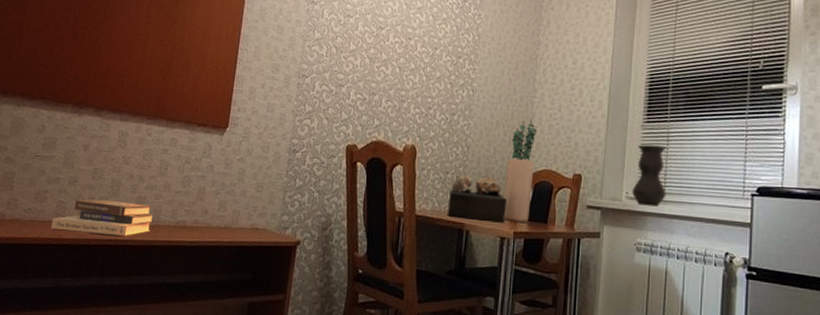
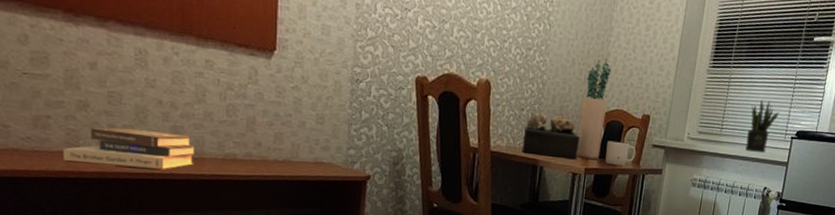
mug: none [535,202,569,230] -> present [605,140,637,167]
vase: present [632,145,667,207] -> none [693,88,727,147]
potted plant: none [696,154,732,214] -> present [745,100,780,154]

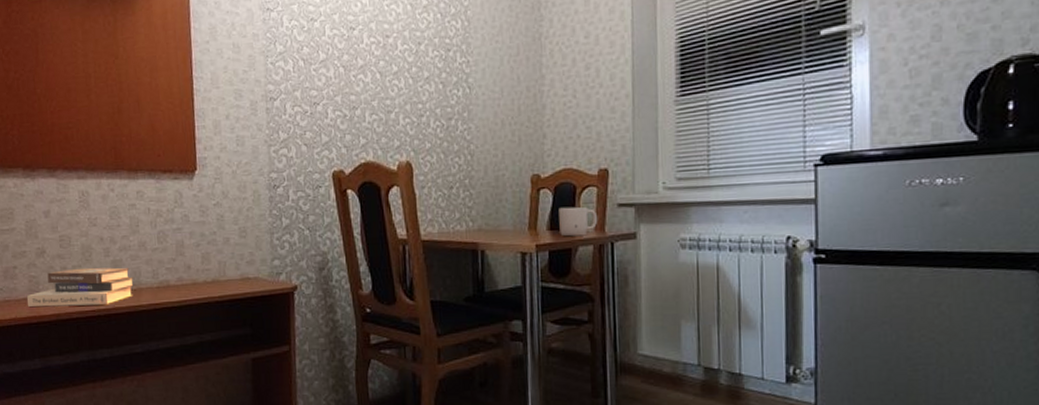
decorative box: present [521,110,581,160] -> none [456,184,525,238]
vase: present [576,58,611,160] -> none [518,111,552,234]
potted plant: present [745,100,780,154] -> none [744,123,789,193]

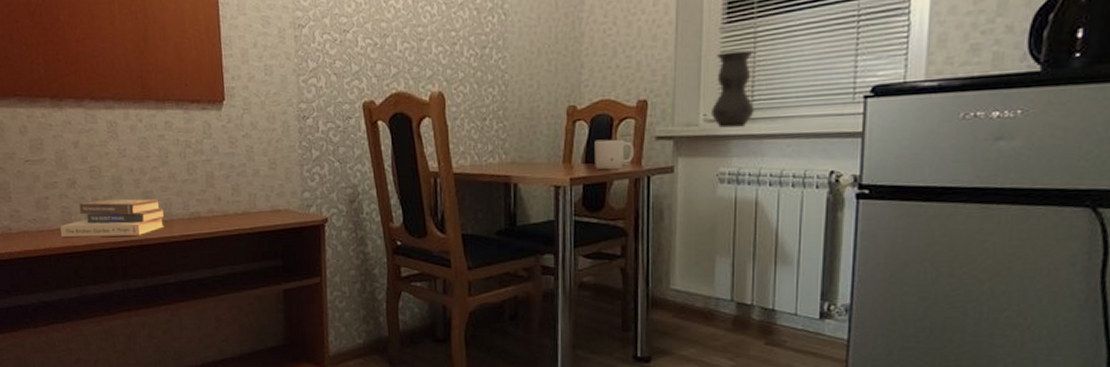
vase: none [670,121,711,195] -> present [712,50,755,128]

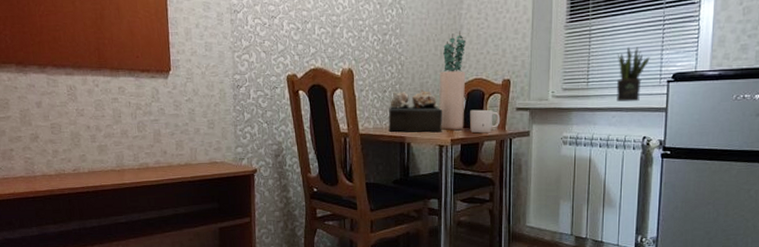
books: present [60,198,165,238] -> none [23,151,118,184]
decorative box: none [489,116,560,171] -> present [388,89,443,133]
vase: none [553,39,589,167] -> present [438,31,466,131]
vase: present [712,50,755,128] -> none [558,44,589,102]
potted plant: none [792,52,839,126] -> present [616,47,650,102]

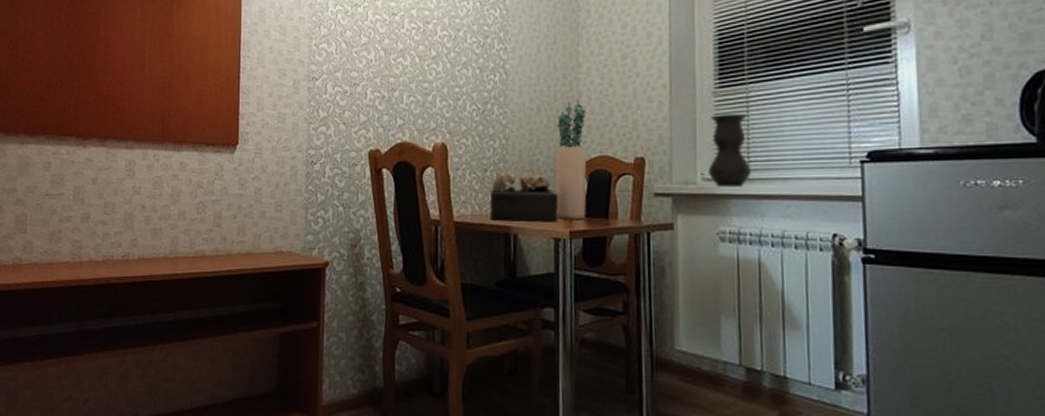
mug: present [470,109,501,134] -> none [593,194,634,225]
vase: none [558,44,589,102] -> present [709,114,752,187]
potted plant: present [616,47,650,102] -> none [786,117,833,188]

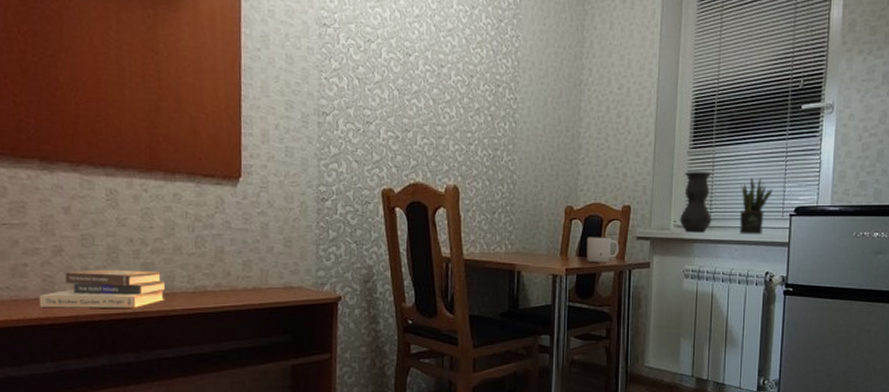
books: none [68,234,171,271] -> present [39,269,166,308]
decorative box: present [489,169,559,222] -> none [496,212,558,261]
vase: present [553,98,587,221] -> none [553,150,584,259]
mug: none [593,194,634,225] -> present [587,237,620,263]
potted plant: none [786,117,833,188] -> present [739,177,773,235]

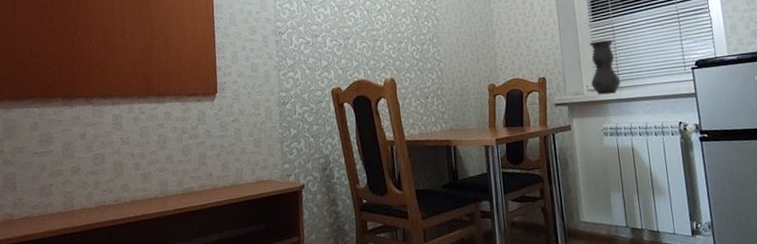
books: present [39,269,166,308] -> none [61,179,161,220]
mug: present [587,237,620,263] -> none [511,107,541,132]
potted plant: present [739,177,773,235] -> none [640,39,672,91]

